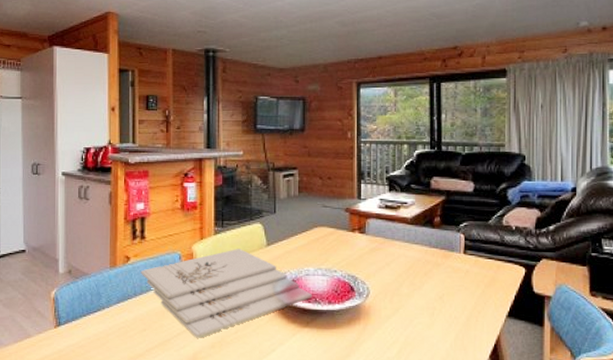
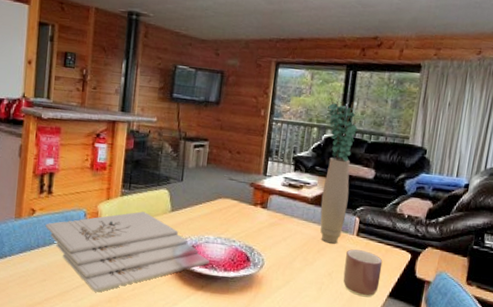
vase: none [416,112,450,264] -> present [320,97,358,244]
mug: none [454,269,496,320] -> present [343,249,383,298]

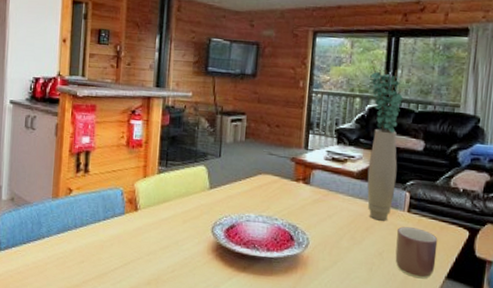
placemat: present [45,211,210,293] -> none [82,189,252,274]

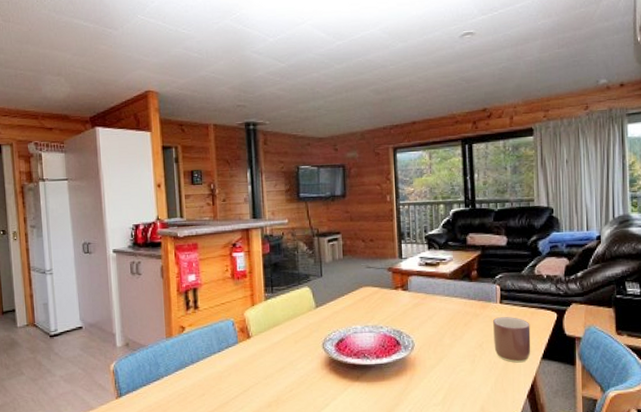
vase: present [367,66,404,221] -> none [450,173,486,315]

